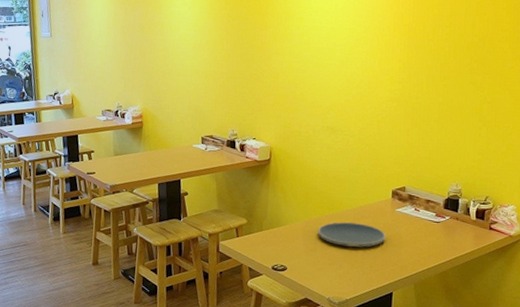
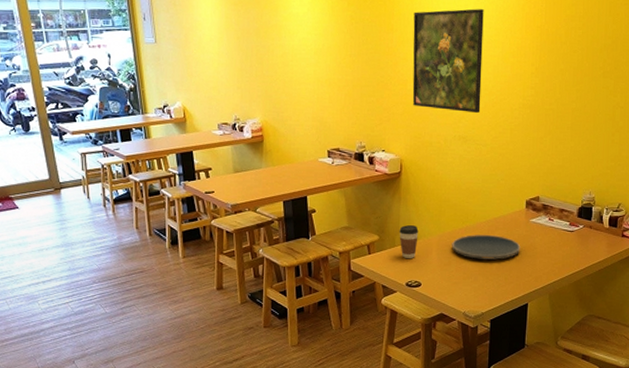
coffee cup: none [266,210,286,243] -> present [399,225,419,259]
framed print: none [283,8,354,105] -> present [412,9,484,113]

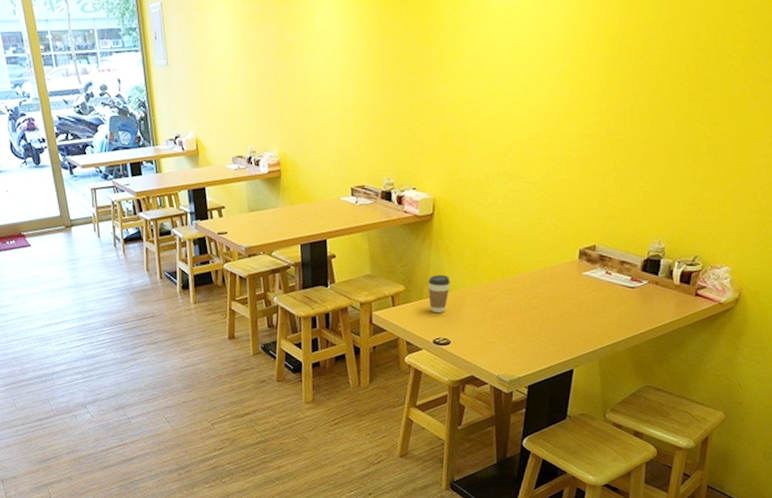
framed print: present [412,9,484,113] -> none [451,17,543,144]
plate: present [452,235,521,260] -> none [488,288,570,318]

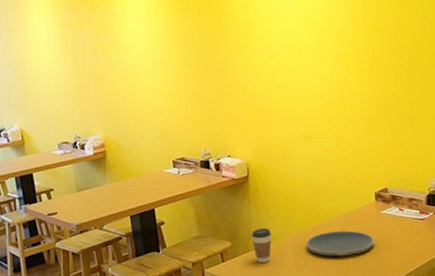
plate: none [488,288,570,318] -> present [306,230,375,256]

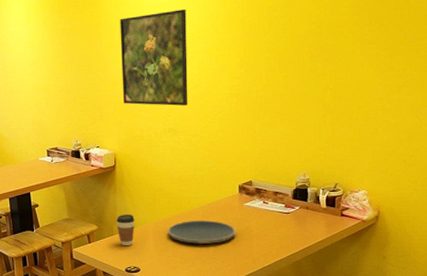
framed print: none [248,14,321,112] -> present [120,9,188,106]

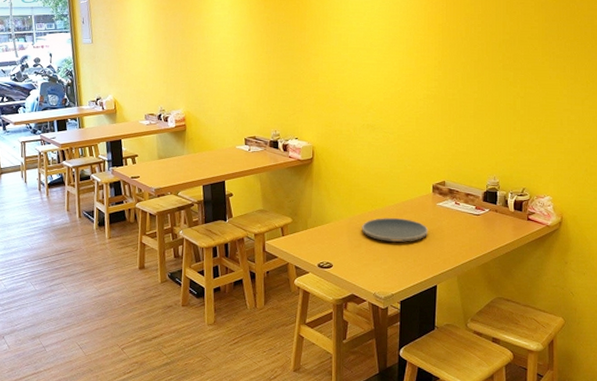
coffee cup: present [116,215,135,246] -> none [311,208,330,241]
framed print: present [120,9,188,106] -> none [323,9,389,103]

